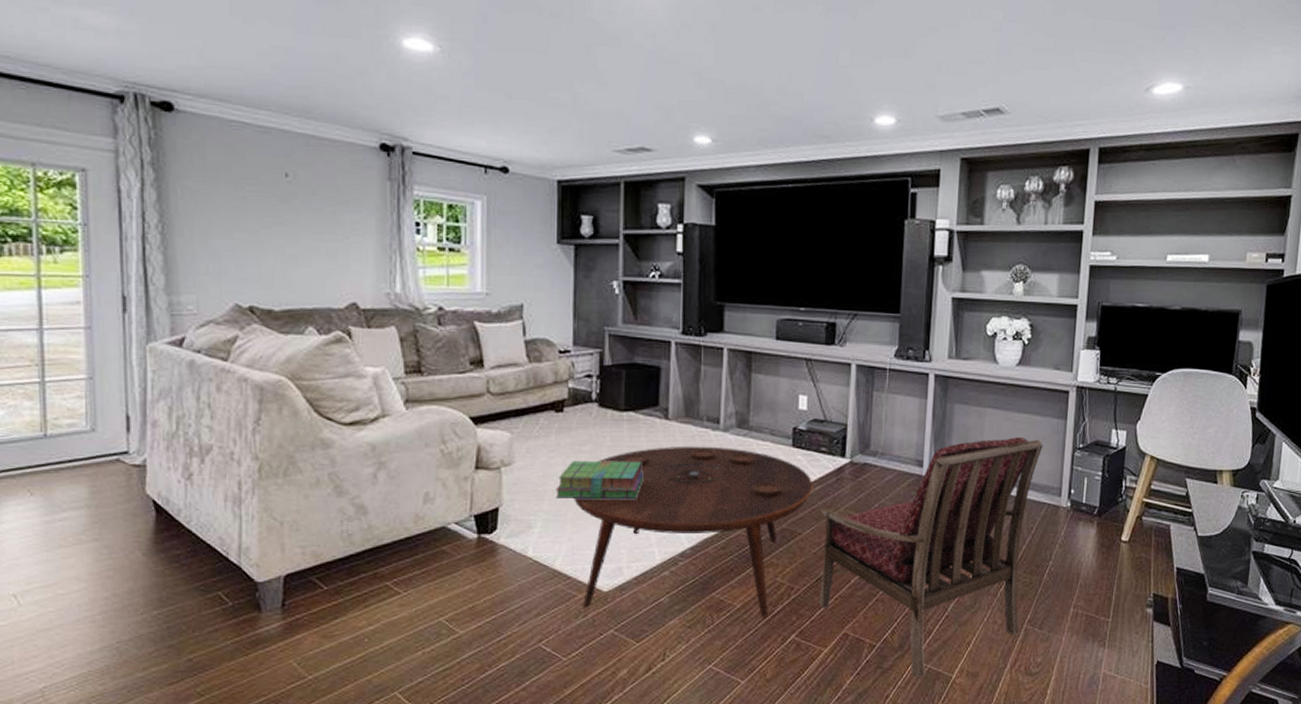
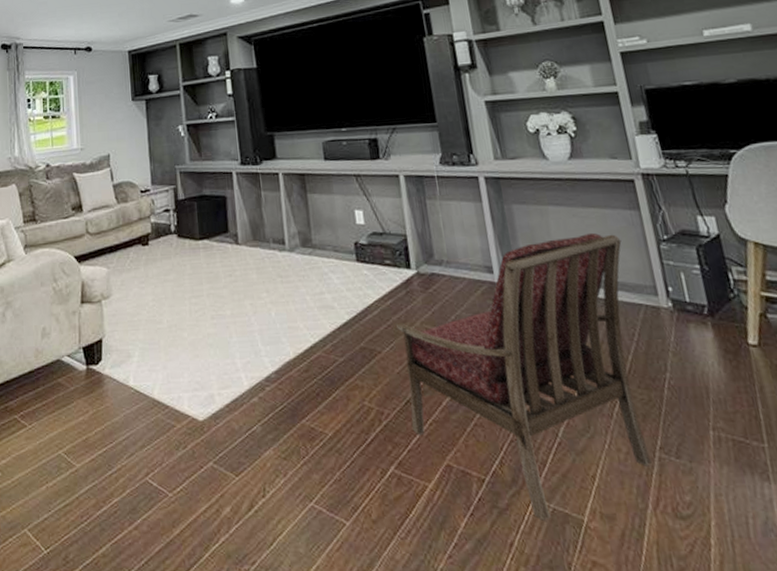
stack of books: present [555,460,644,500] -> none [148,286,223,327]
coffee table: present [574,446,813,617] -> none [164,267,385,447]

